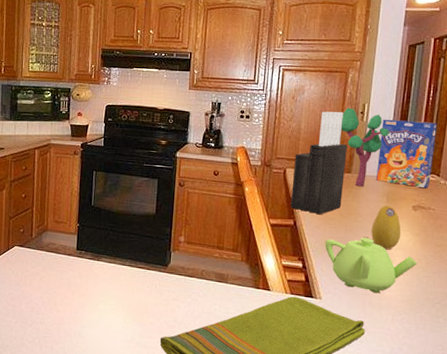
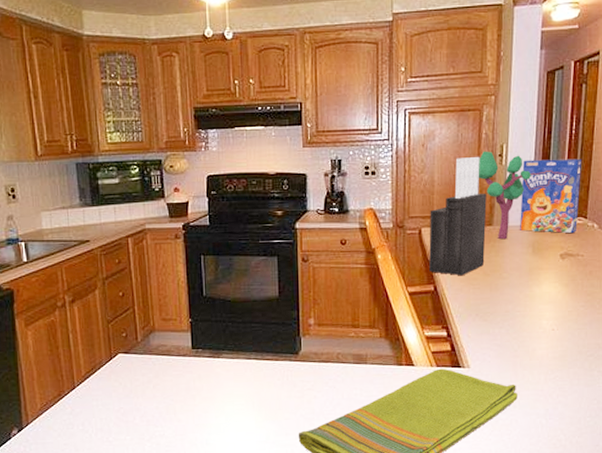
teapot: present [325,237,417,294] -> none [469,295,568,354]
fruit: present [371,205,401,249] -> none [518,256,550,305]

